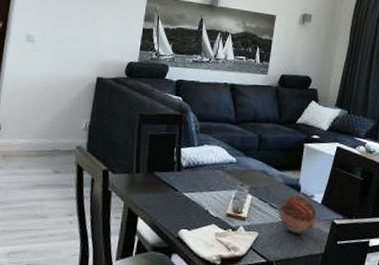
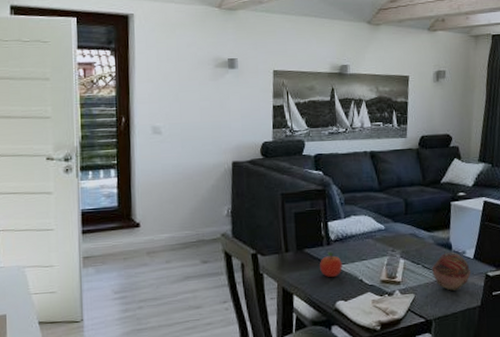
fruit: none [168,178,190,204] -> present [320,252,342,277]

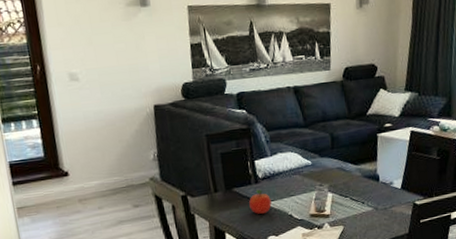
decorative ball: present [430,252,471,291] -> none [358,183,399,221]

